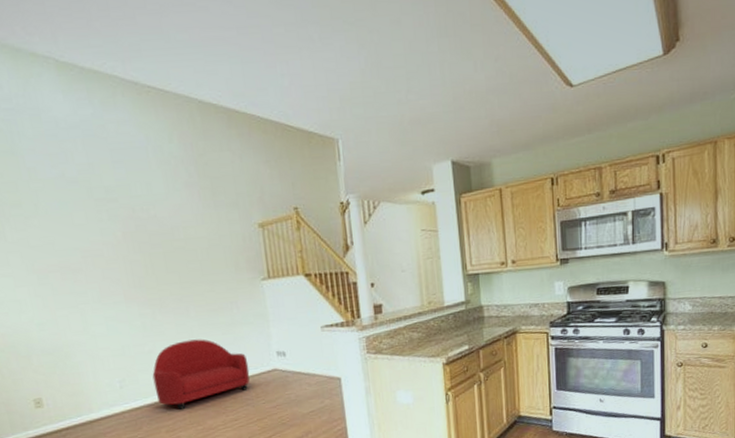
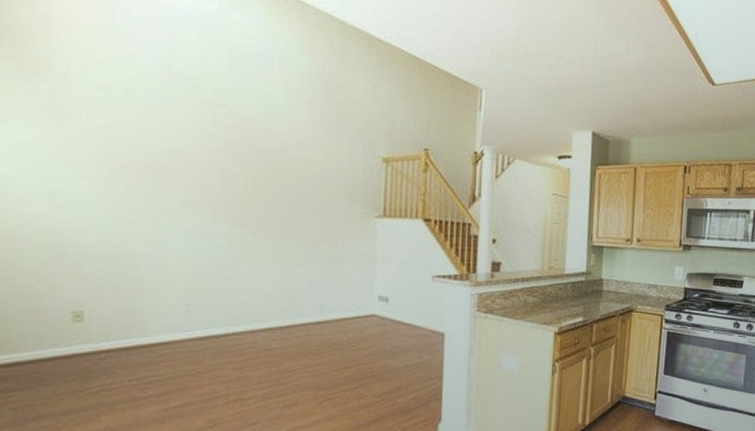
sofa: present [152,339,250,409] -> none [228,269,345,345]

